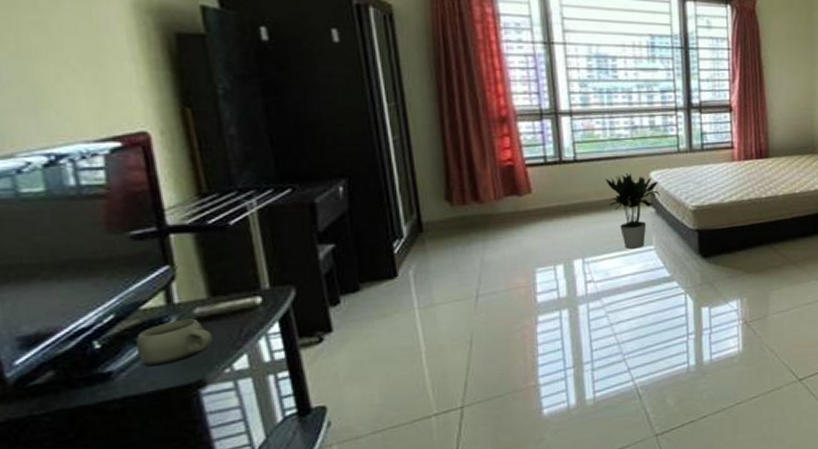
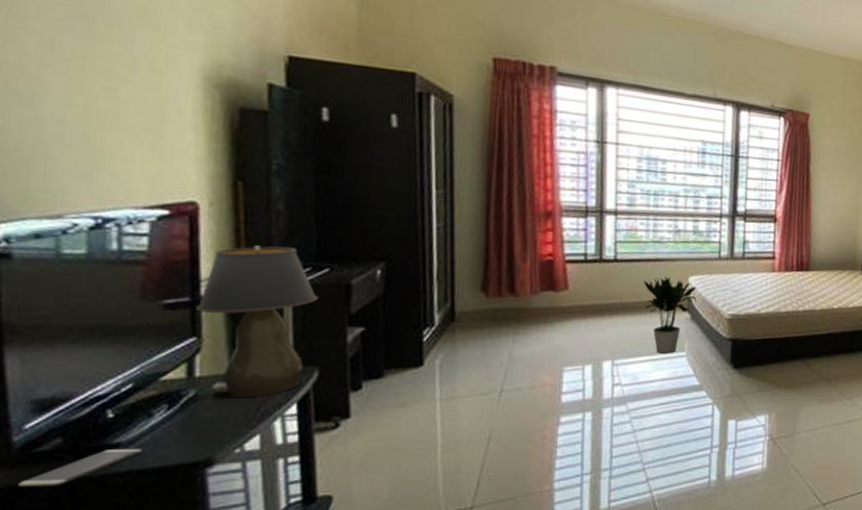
smartphone: none [19,375,135,420] -> present [18,448,143,487]
mug: present [135,318,214,367] -> none [148,393,229,441]
table lamp: none [164,171,284,321] -> present [196,245,318,399]

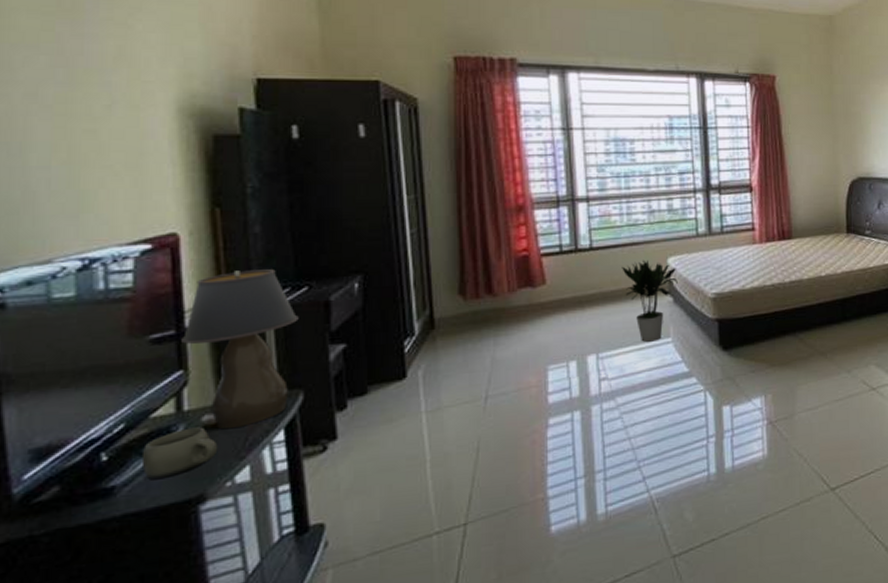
smartphone: present [18,448,143,487] -> none [19,489,137,541]
mug: none [148,393,229,441] -> present [141,427,218,480]

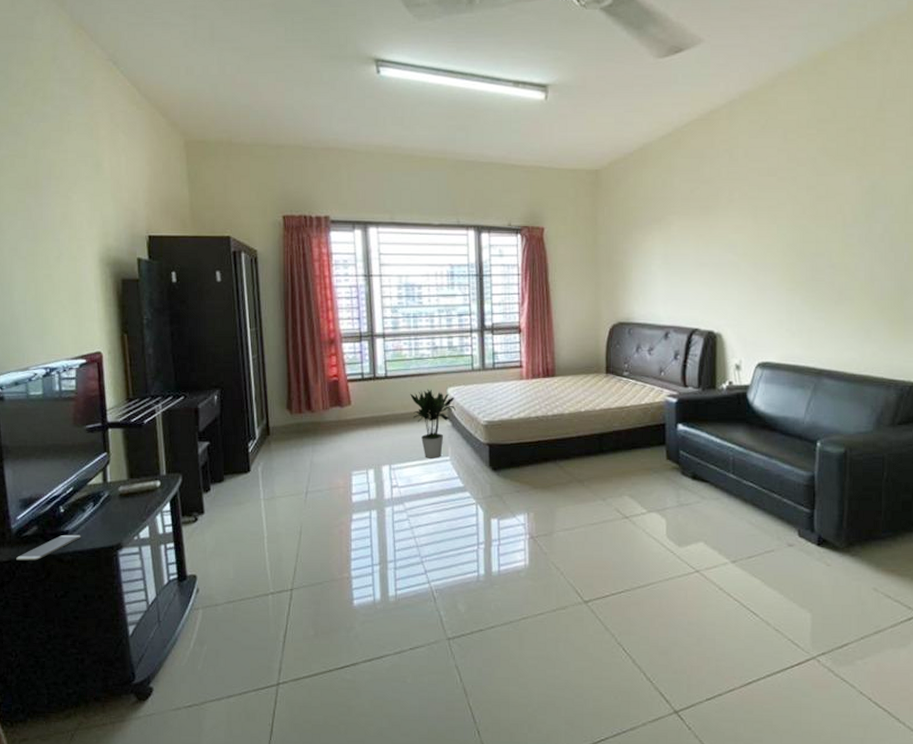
smartphone: none [19,489,137,541] -> present [16,534,81,561]
mug: present [141,427,218,480] -> none [83,494,129,530]
table lamp: present [181,269,299,430] -> none [105,382,178,498]

